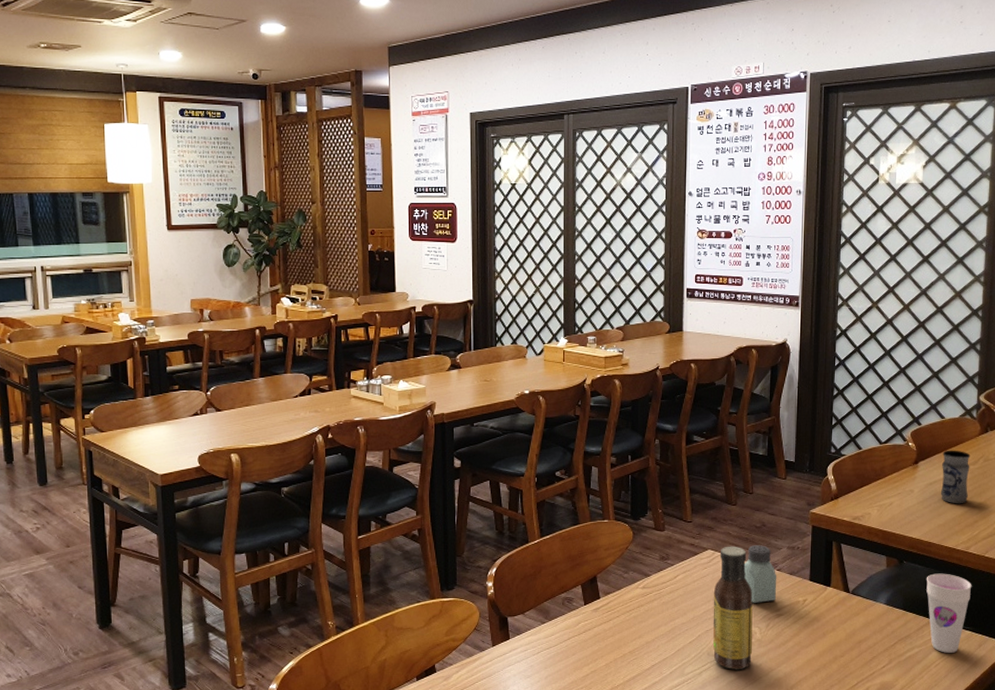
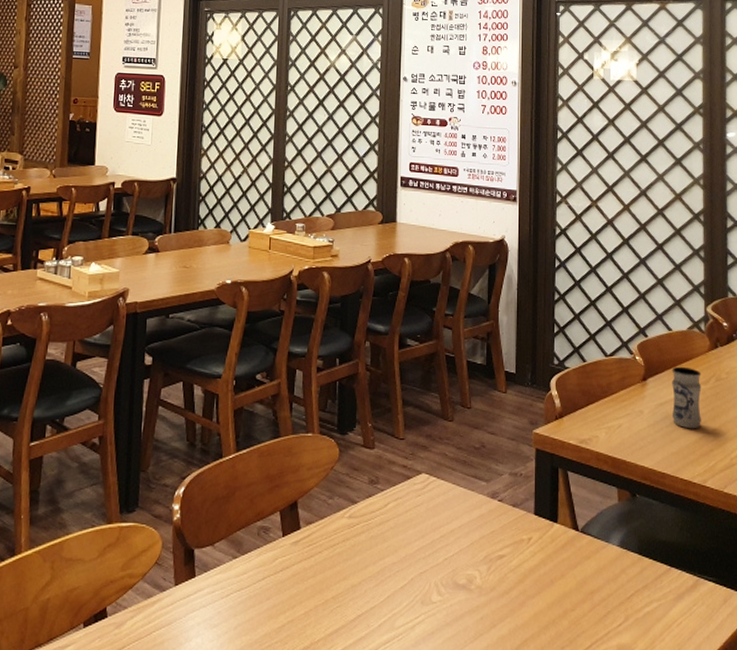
sauce bottle: present [713,546,753,671] -> none [427,469,473,625]
saltshaker: present [744,545,777,603] -> none [462,470,499,540]
cup: present [926,573,972,653] -> none [661,510,712,609]

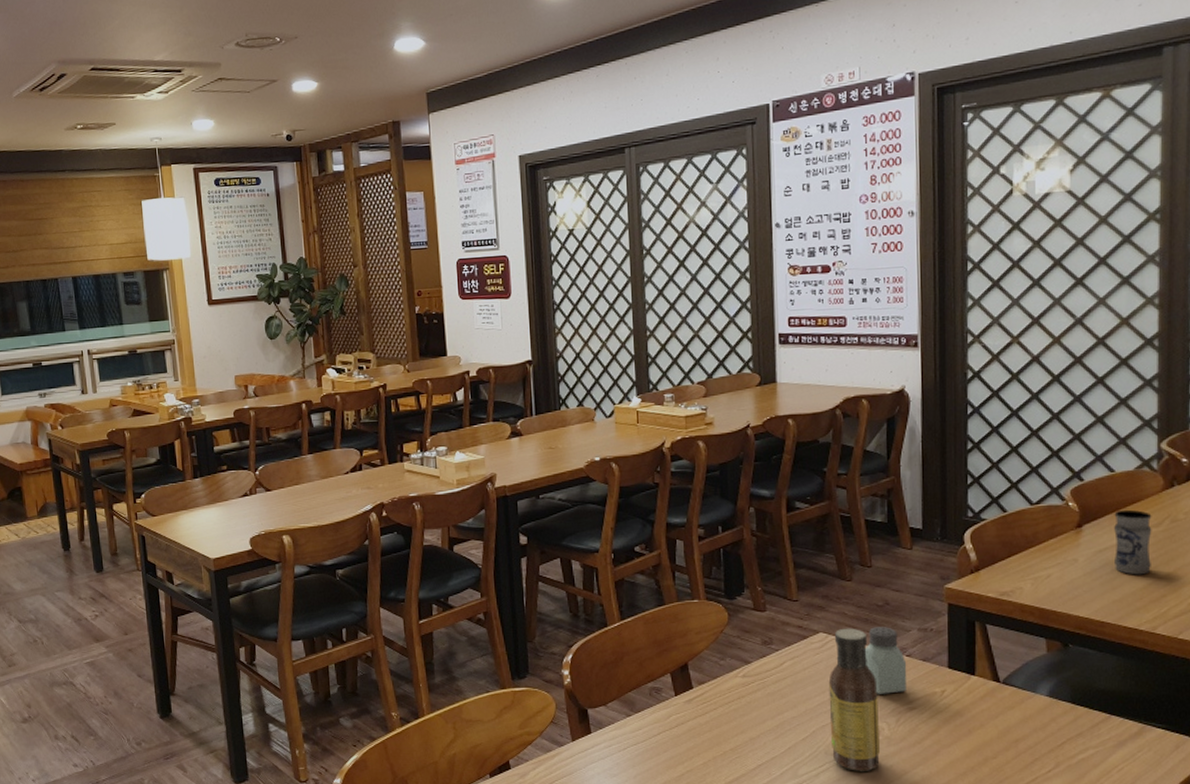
sauce bottle: none [427,469,473,625] -> present [828,628,881,773]
saltshaker: none [462,470,499,540] -> present [865,627,907,694]

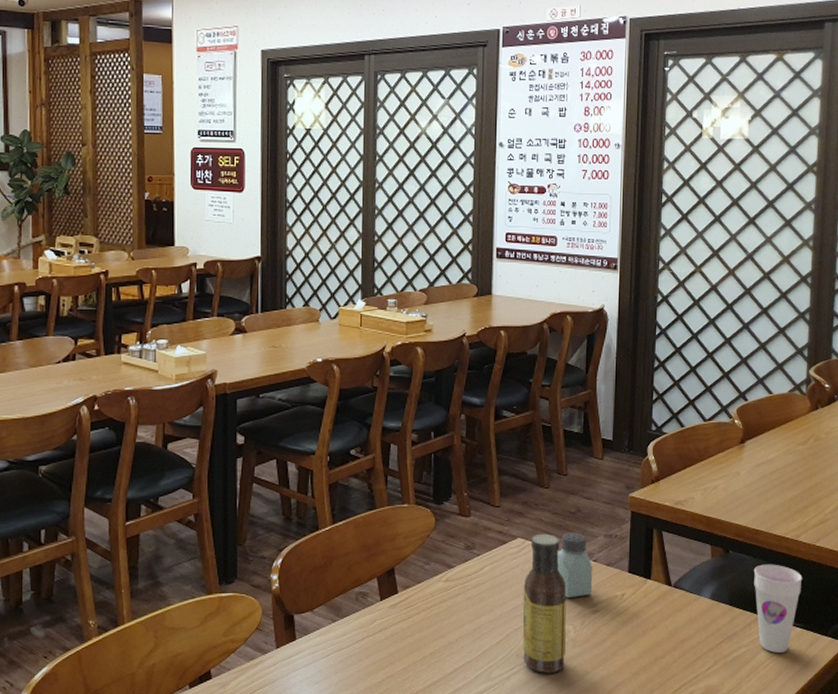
cup: none [1099,659,1162,756] -> present [753,564,803,653]
jar: present [1113,509,1152,575] -> none [768,428,800,488]

